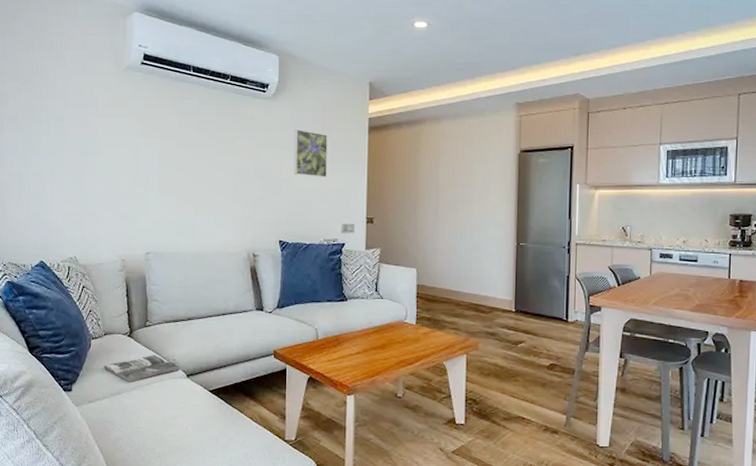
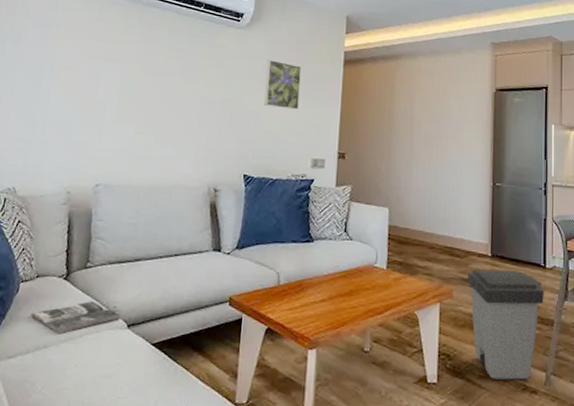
trash can: none [492,324,566,422] -> present [467,269,544,380]

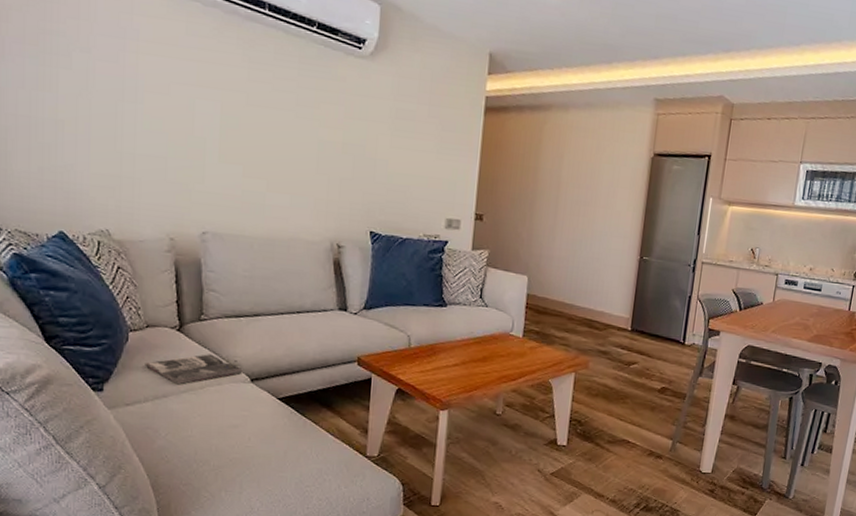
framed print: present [264,60,302,110] -> none [392,100,435,162]
trash can: present [467,269,544,380] -> none [604,342,680,446]

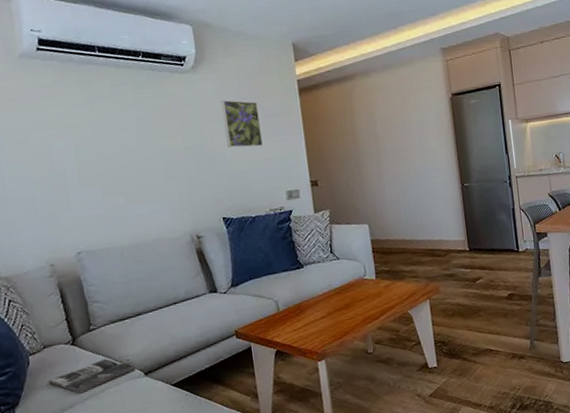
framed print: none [392,100,435,162] -> present [220,100,263,148]

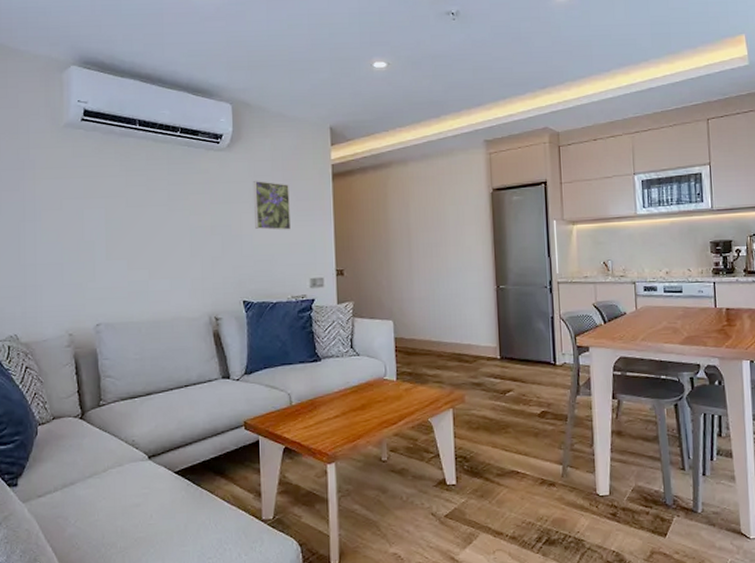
magazine: present [48,359,136,394] -> none [53,437,141,471]

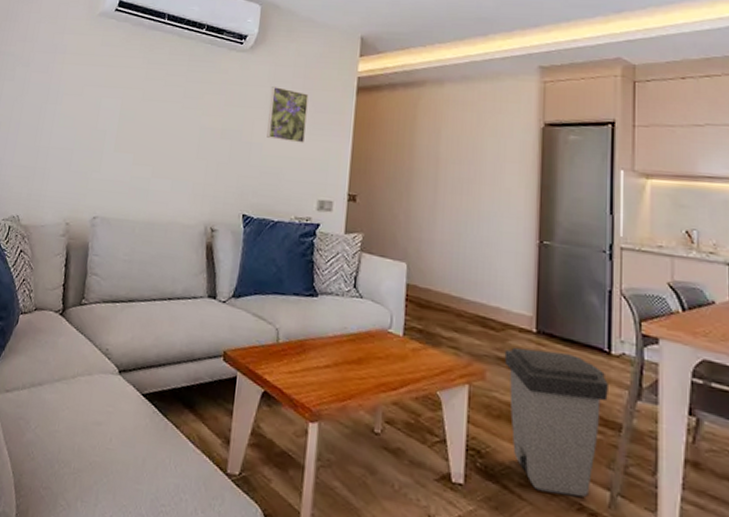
trash can: none [477,371,556,476] -> present [504,347,608,497]

